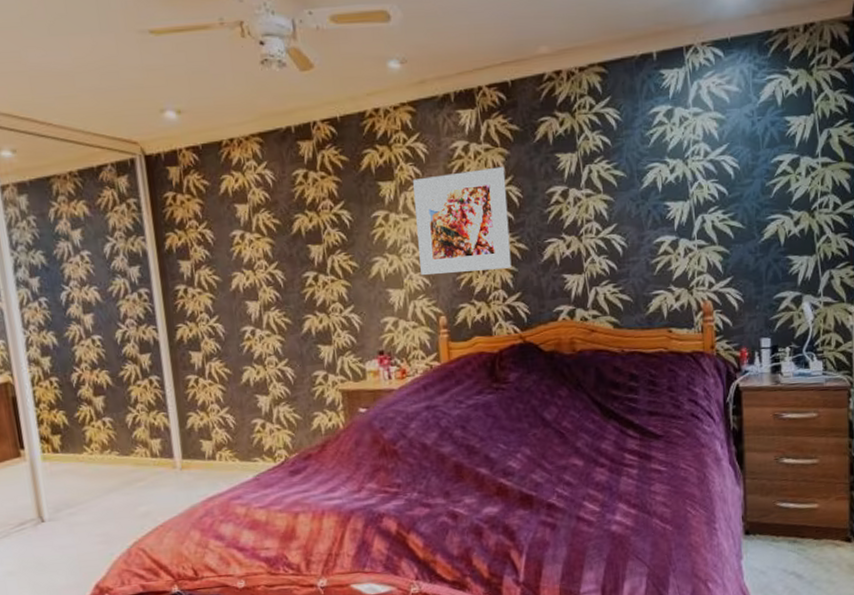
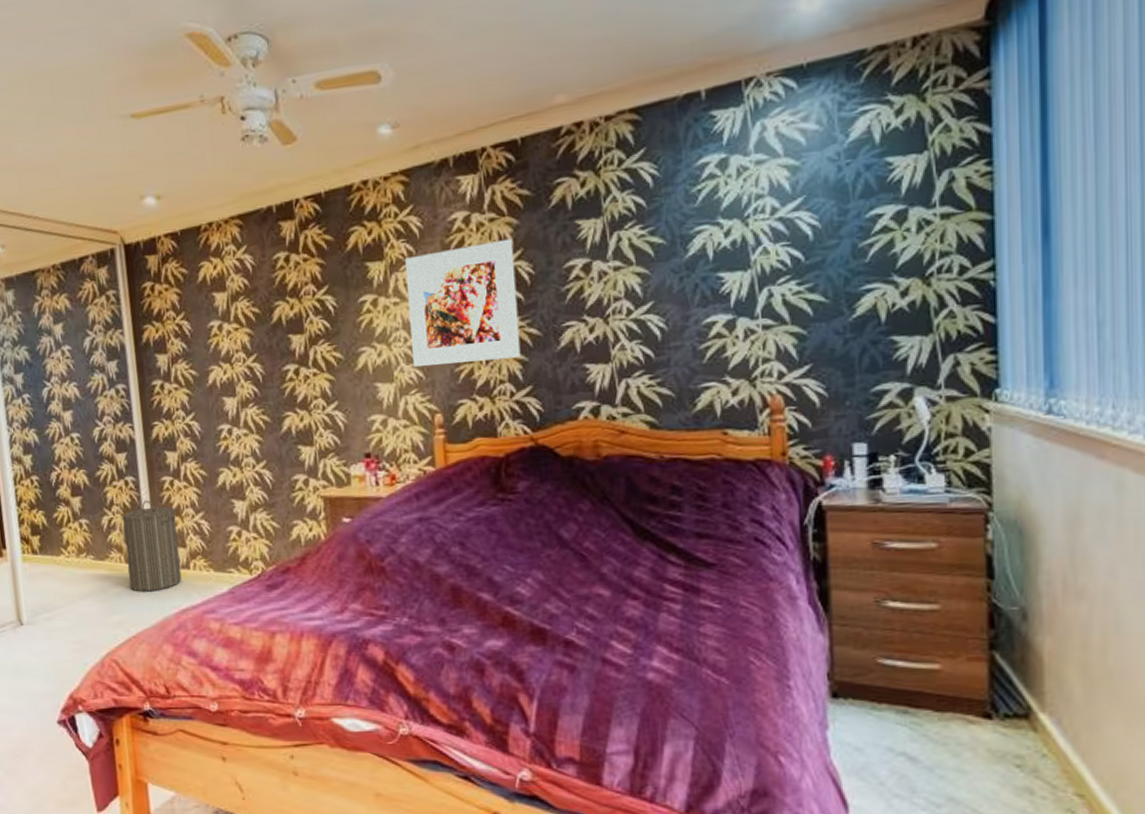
laundry hamper: none [147,397,208,484] -> present [122,500,182,592]

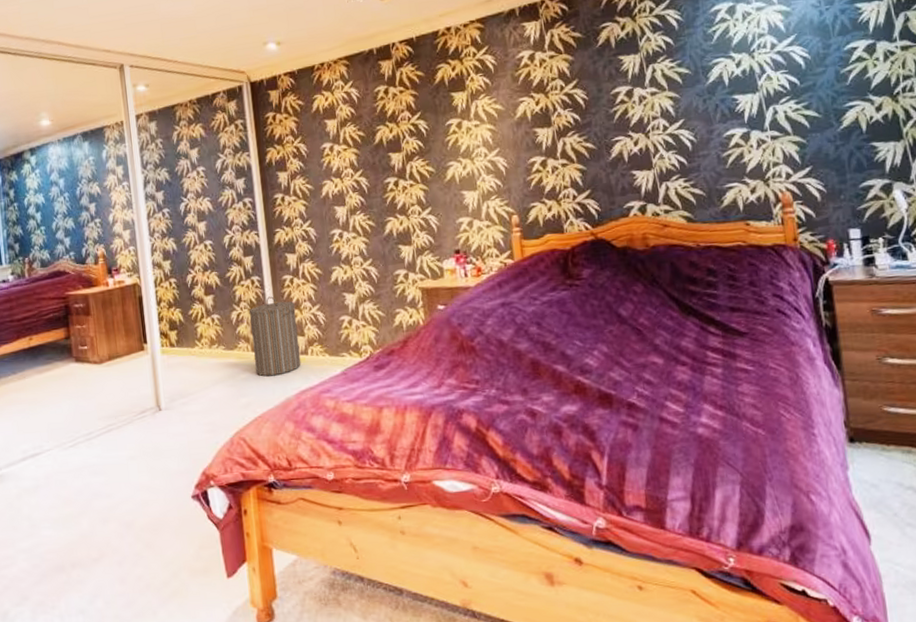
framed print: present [405,238,521,368] -> none [483,71,580,178]

